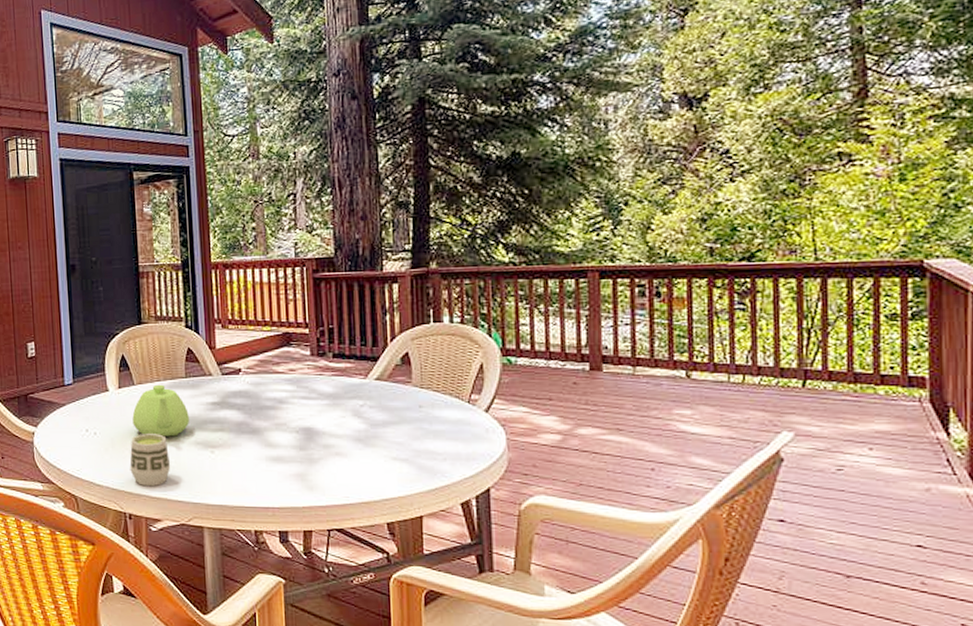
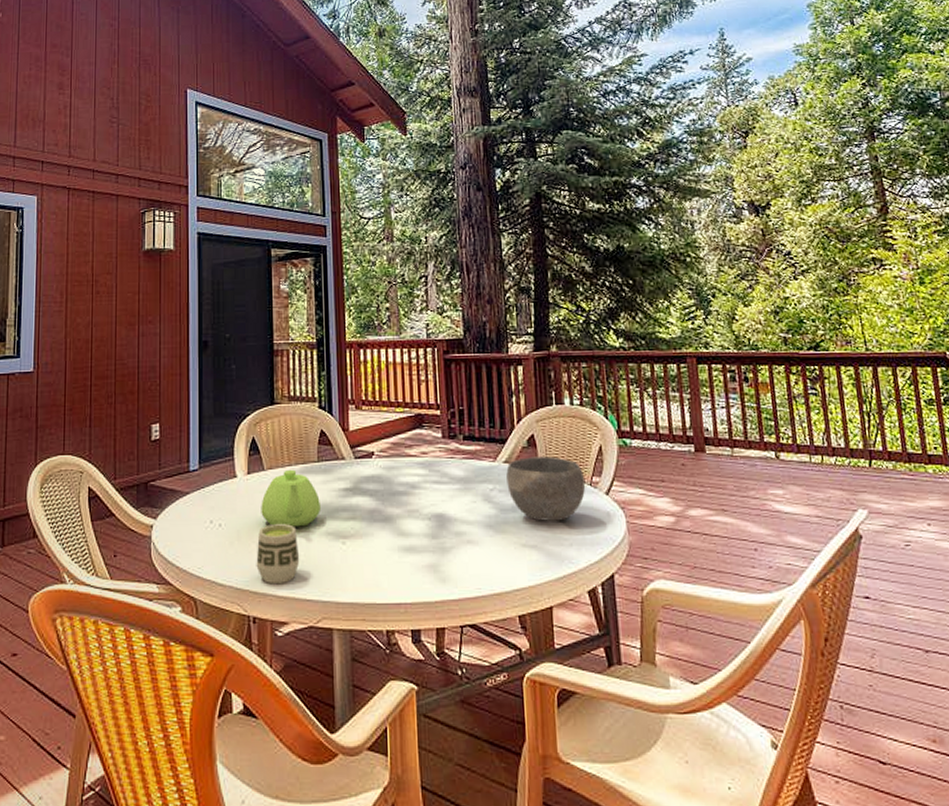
bowl: none [378,374,464,436] -> present [506,456,586,521]

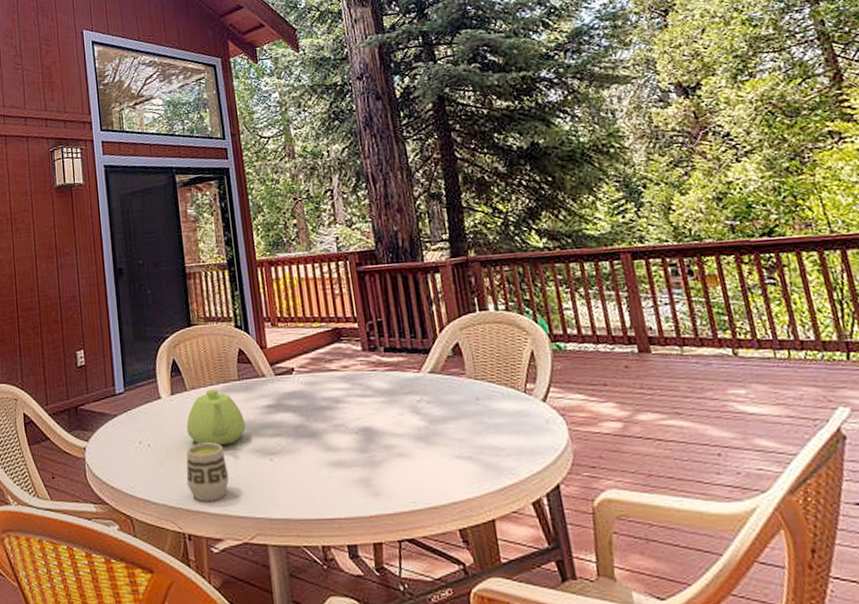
bowl: present [506,456,586,521] -> none [432,364,520,432]

